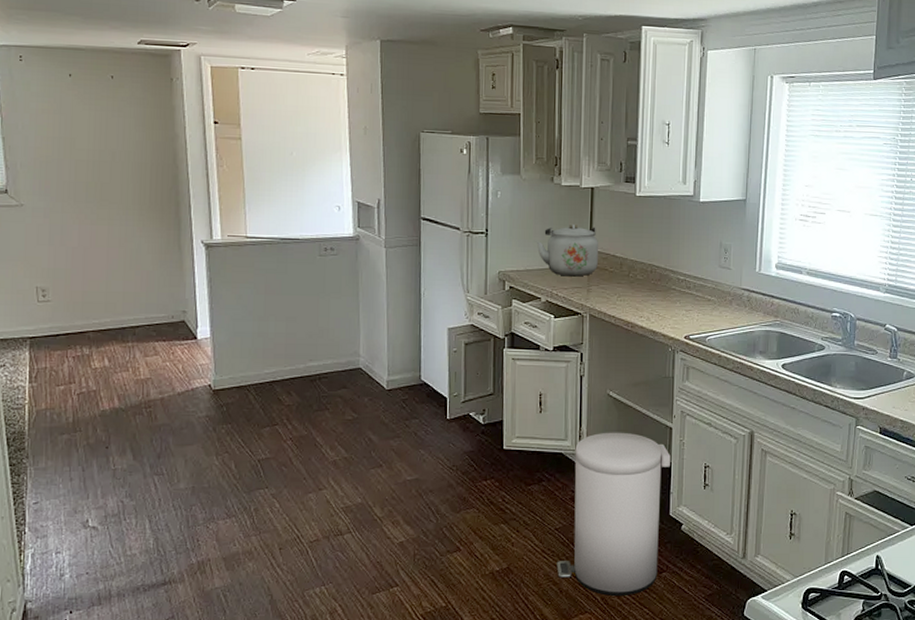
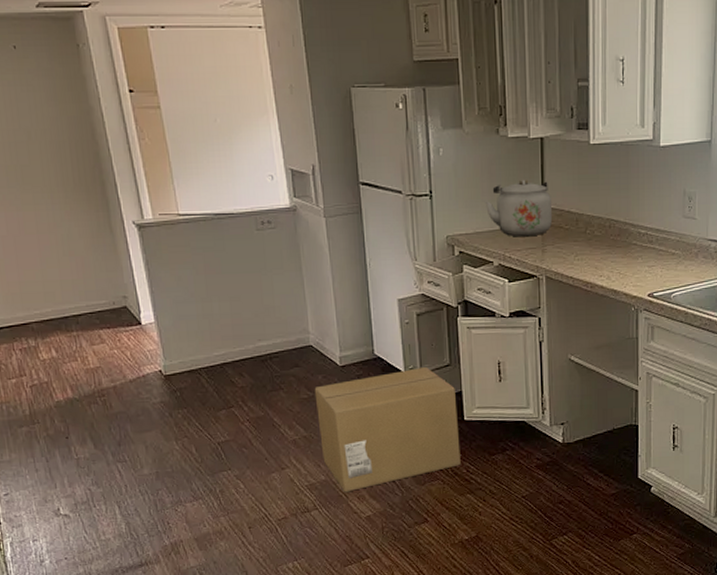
box: none [359,395,498,517] -> present [314,367,461,493]
pedal bin: present [556,432,671,596] -> none [525,397,637,559]

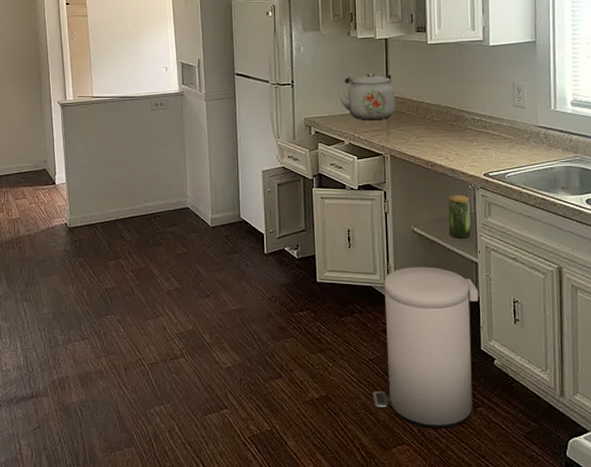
box: present [314,367,461,493] -> none [188,231,313,343]
pedal bin: none [525,397,637,559] -> present [372,266,479,429]
jar: none [608,318,632,366] -> present [448,195,471,239]

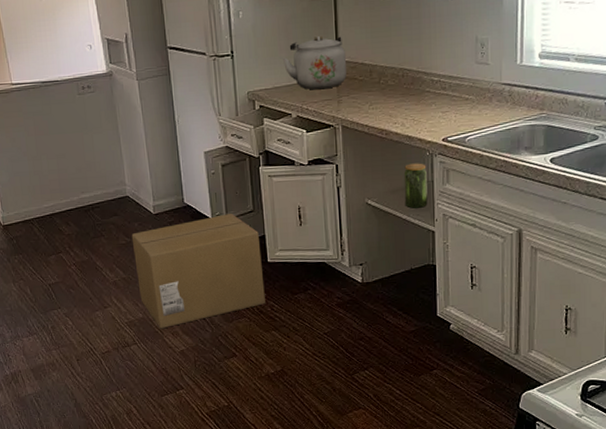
box: none [188,231,313,343] -> present [131,214,266,329]
pedal bin: present [372,266,479,429] -> none [328,238,435,393]

